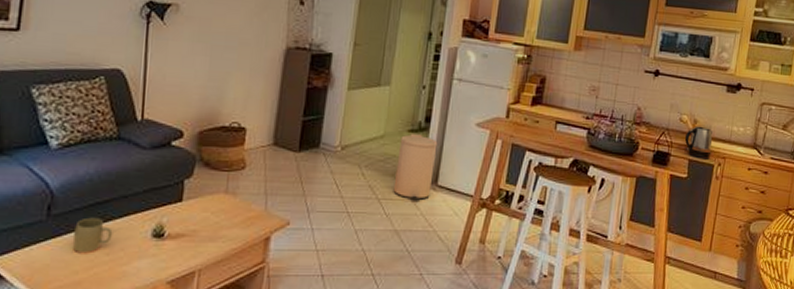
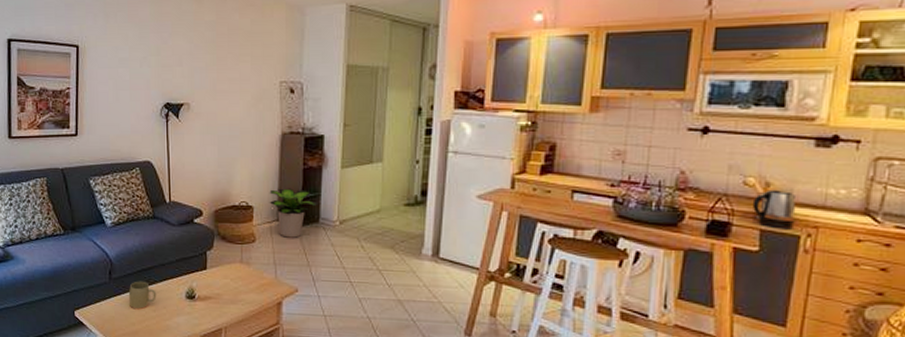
potted plant: none [265,108,322,165] -> present [269,188,320,238]
pedal bin: present [393,134,438,201] -> none [393,208,436,273]

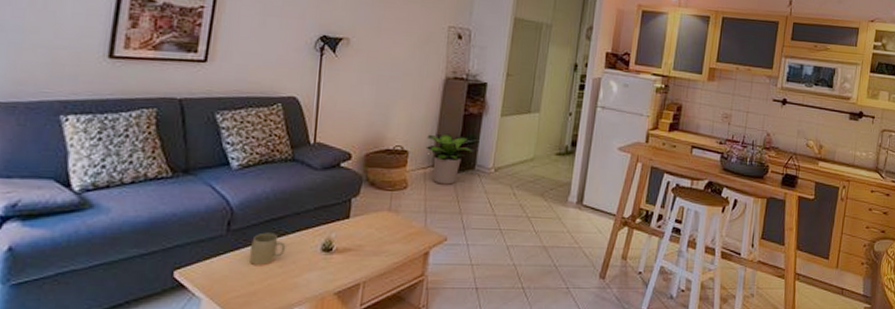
kettle: present [752,189,797,228] -> none [811,151,838,181]

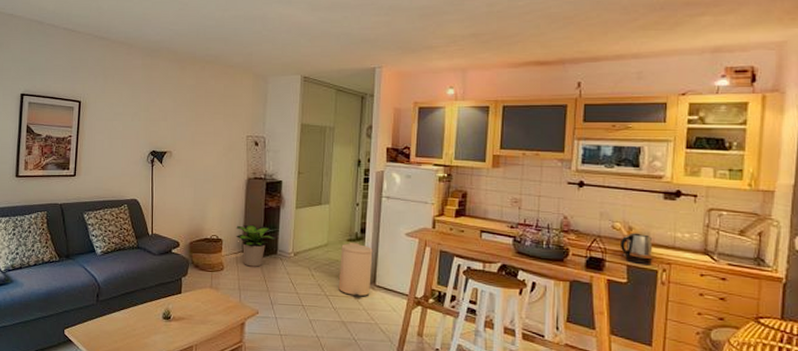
mug: present [249,232,286,266] -> none [112,303,137,329]
pedal bin: none [542,157,583,220] -> present [338,243,373,298]
kettle: none [811,151,838,181] -> present [619,232,653,264]

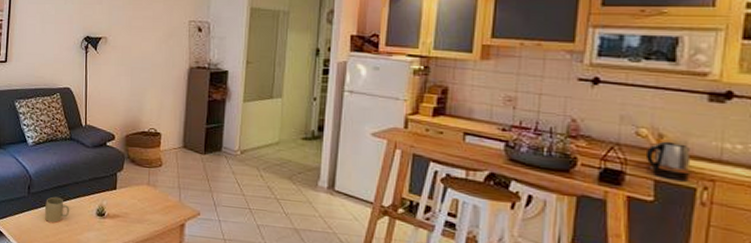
mug: none [112,303,137,329] -> present [44,196,70,224]
potted plant: present [236,224,278,267] -> none [176,117,223,165]
pedal bin: present [338,243,373,298] -> none [291,141,332,204]

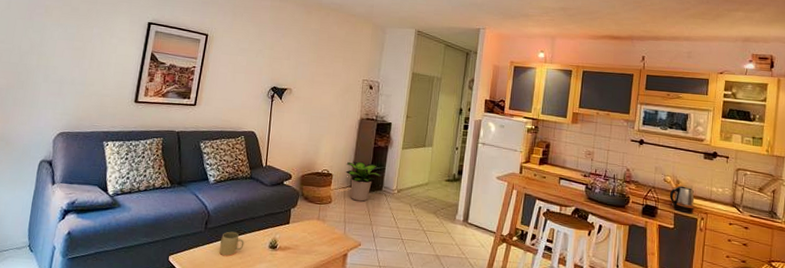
potted plant: none [176,117,223,165] -> present [345,161,384,202]

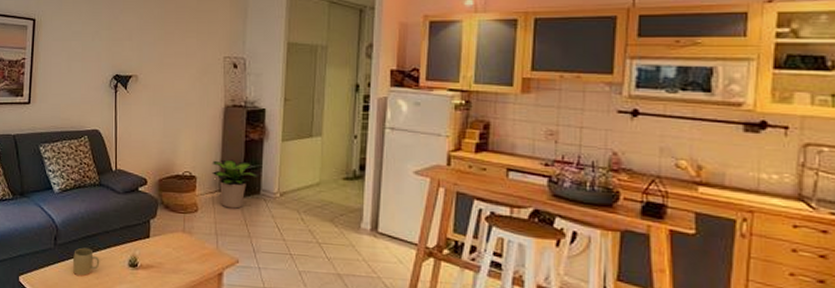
kettle: present [669,185,695,213] -> none [685,172,730,212]

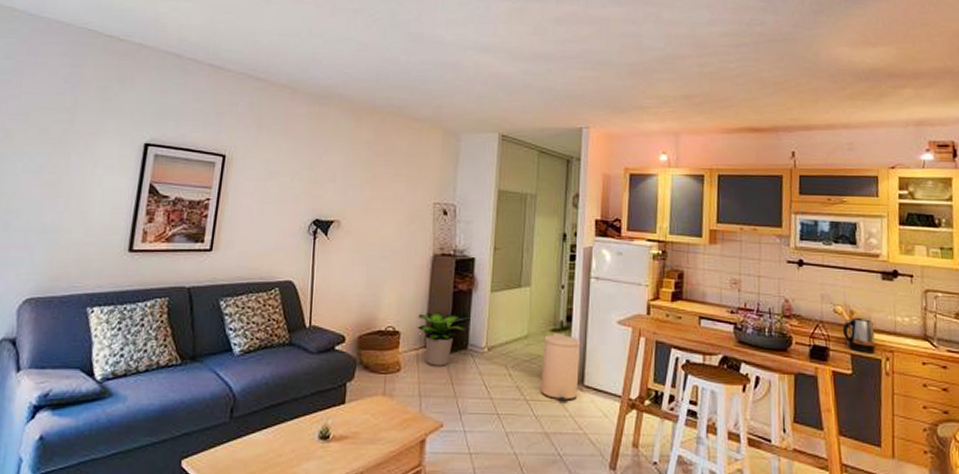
mug: present [72,247,100,277] -> none [250,419,285,455]
pedal bin: none [333,182,375,247] -> present [540,333,581,402]
kettle: none [685,172,730,212] -> present [842,317,876,352]

